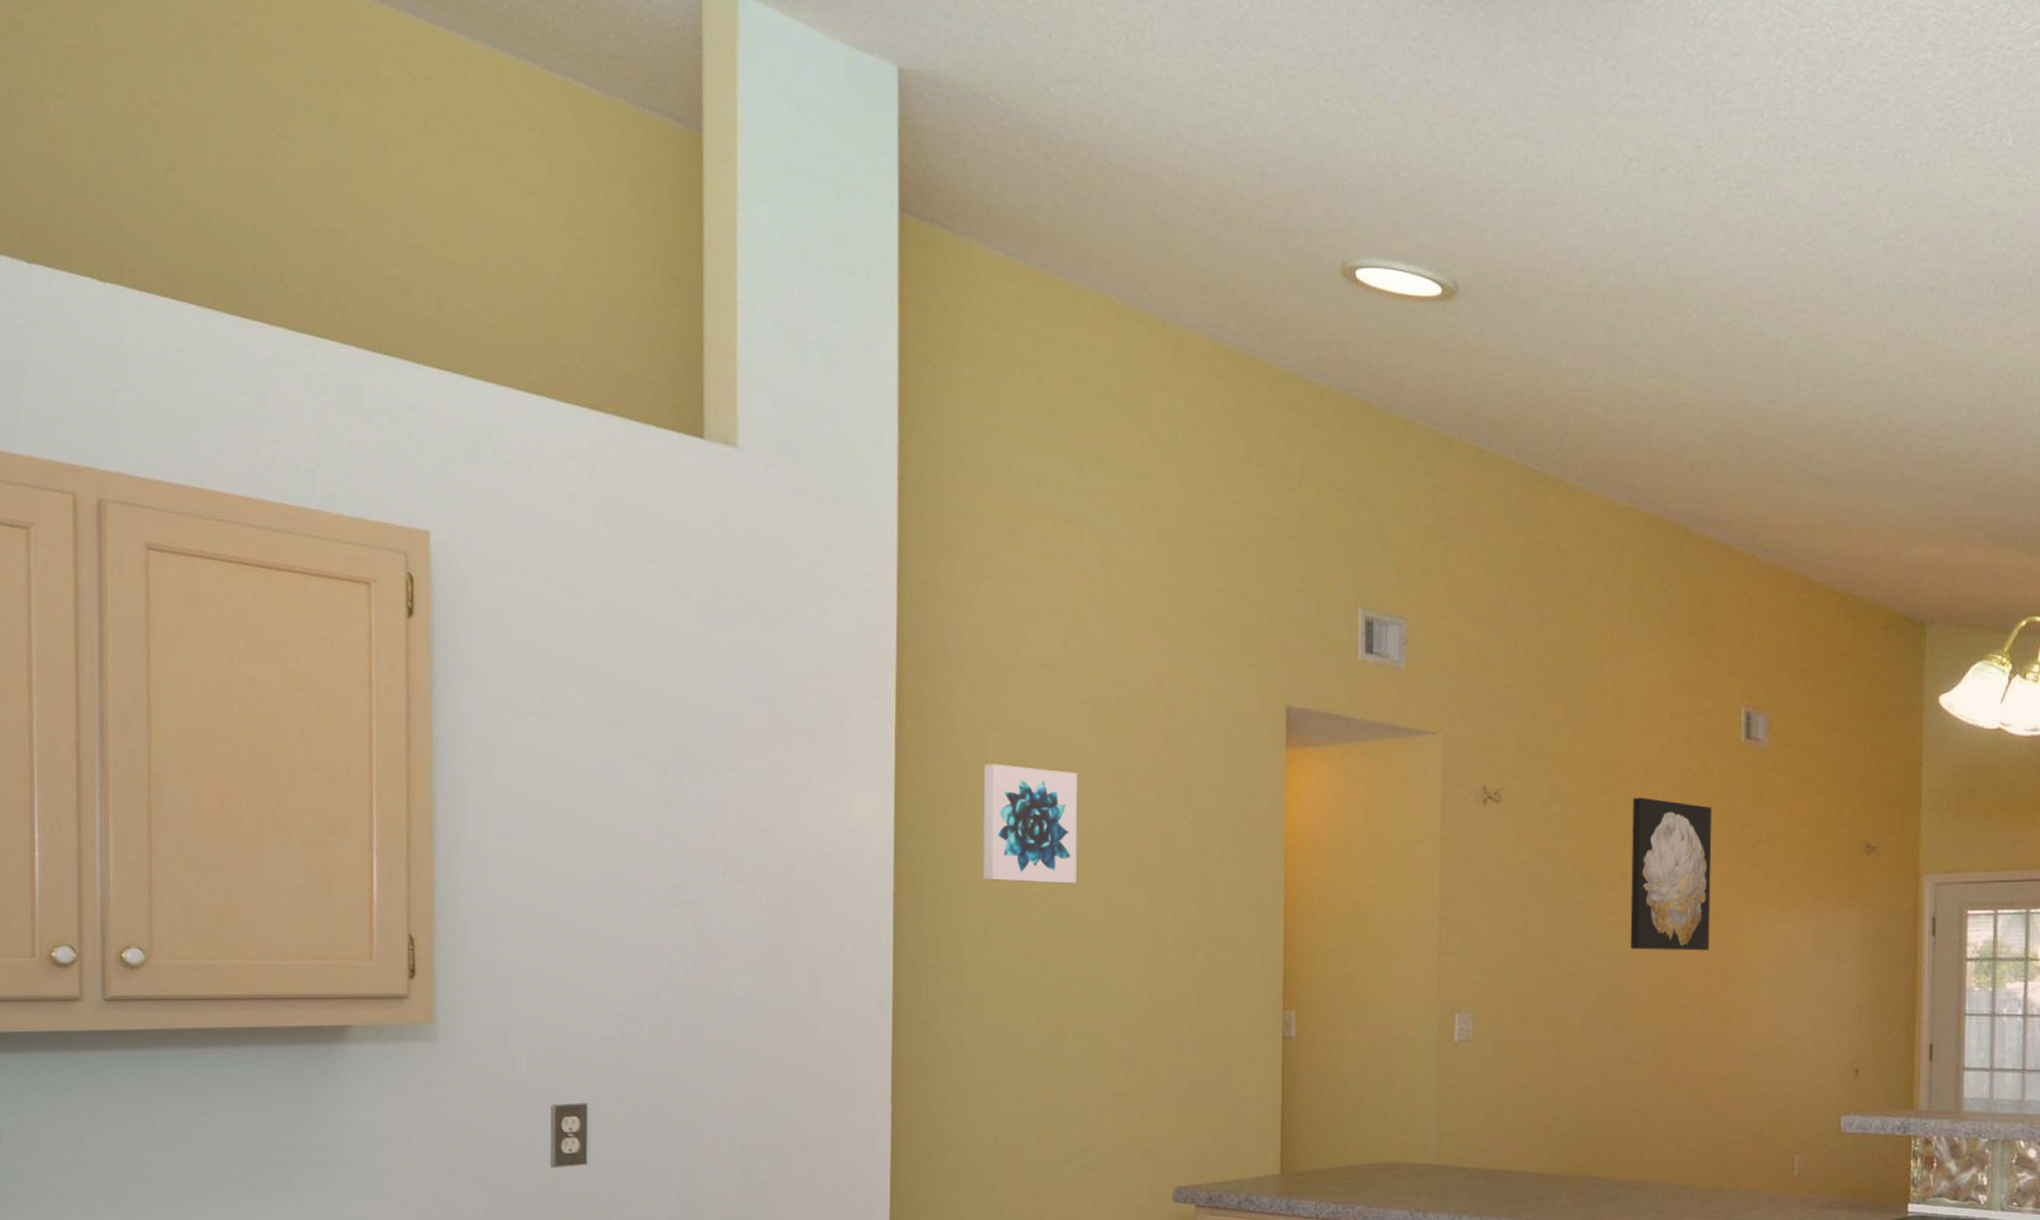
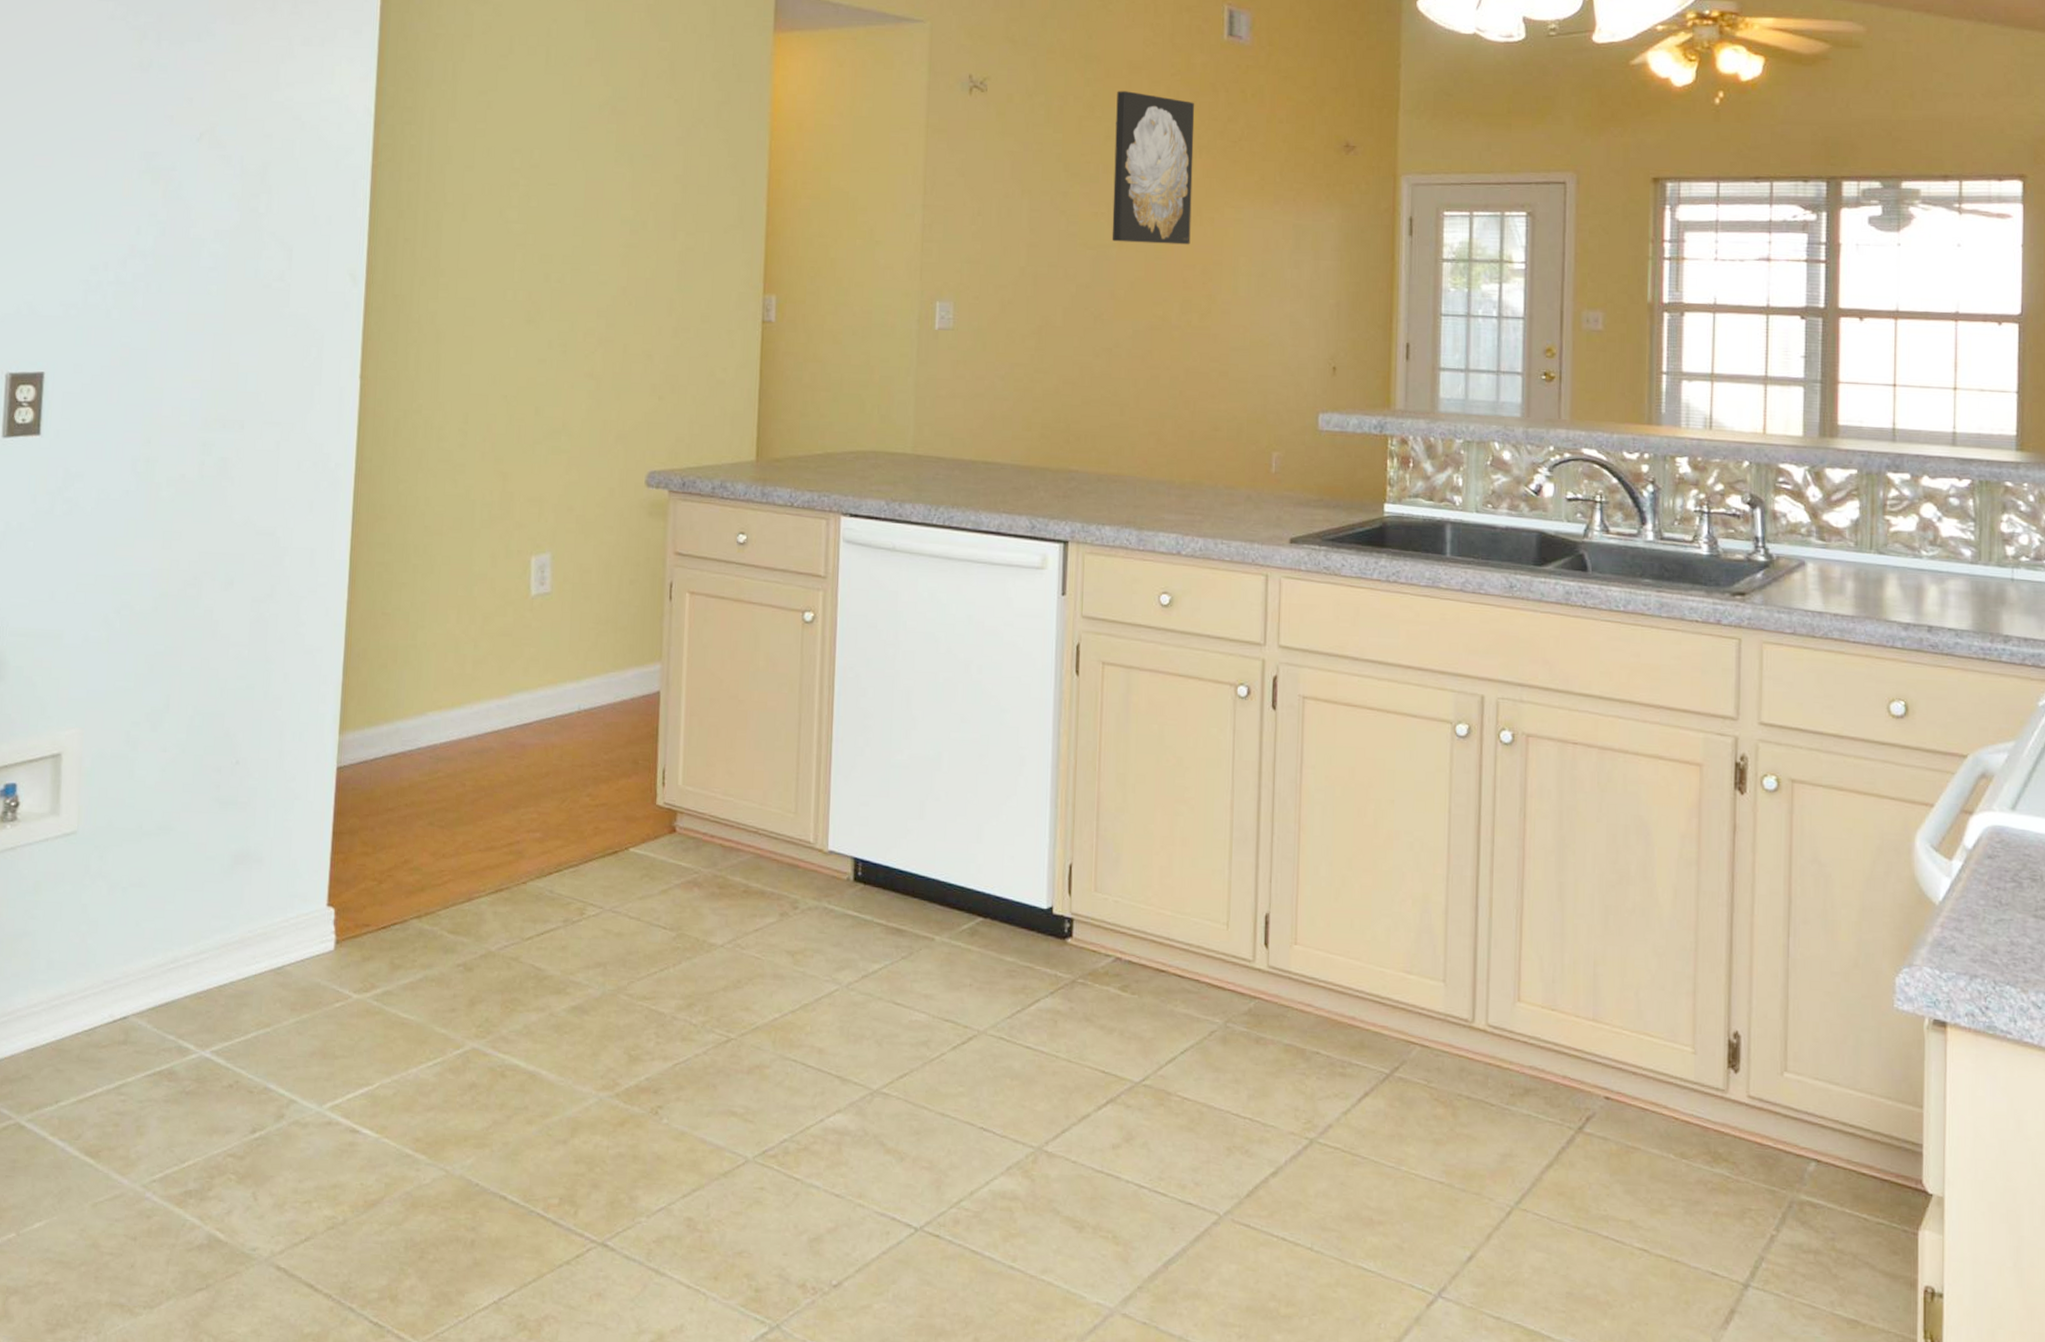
wall art: present [983,764,1078,884] -> none [464,38,563,161]

